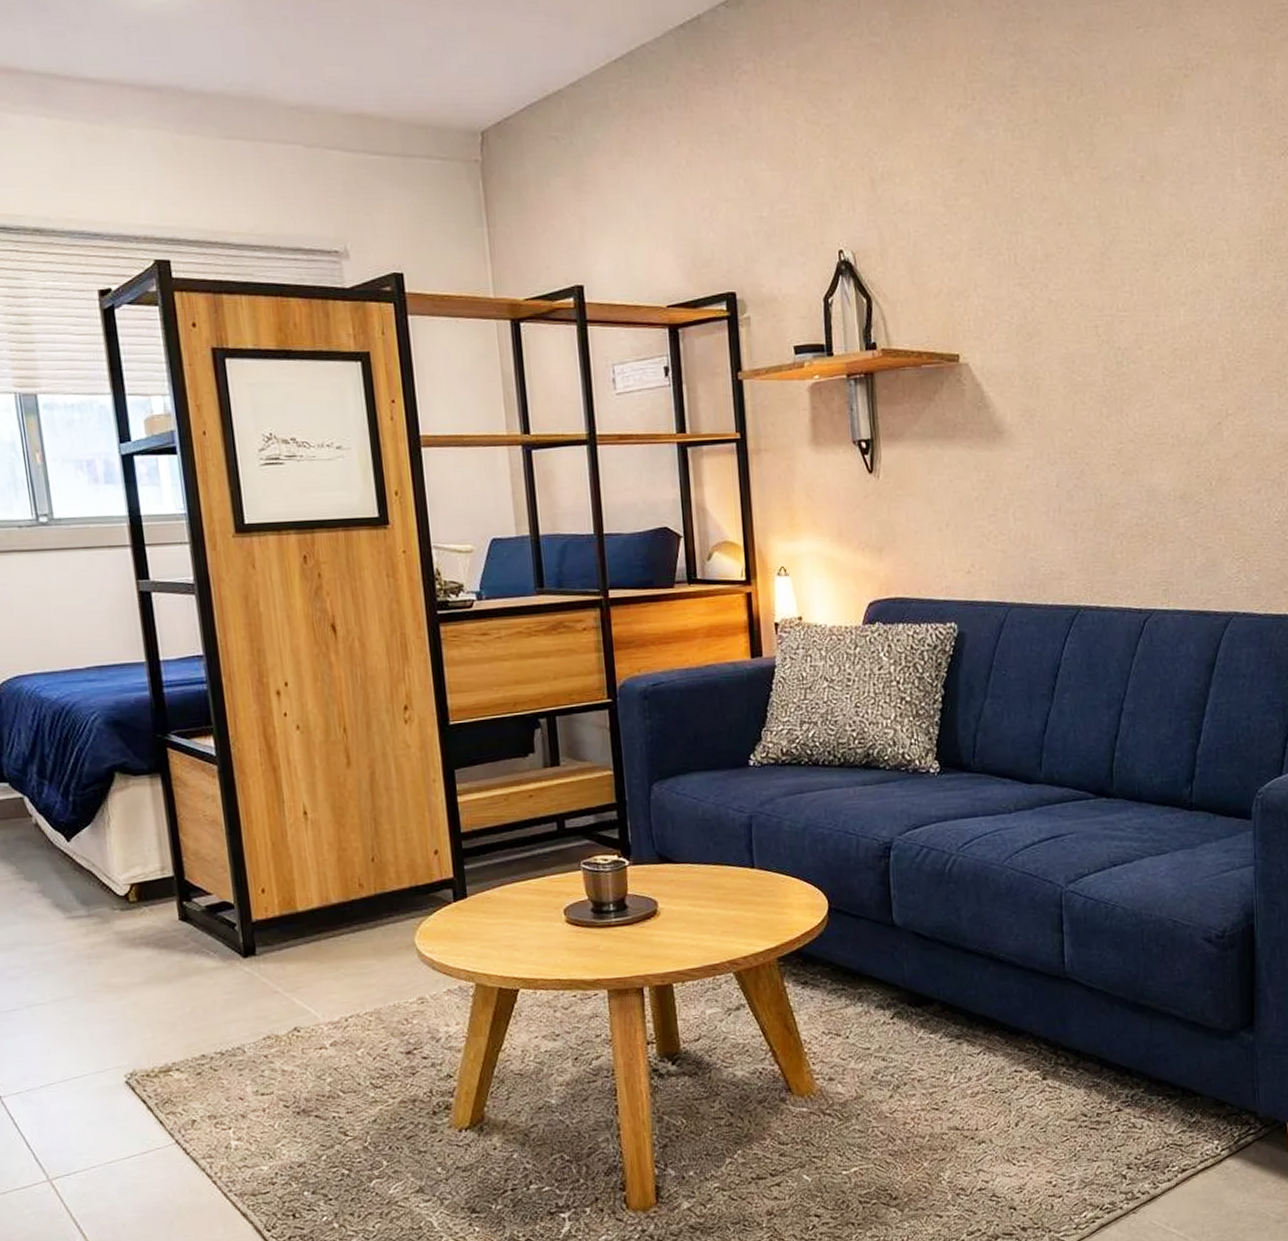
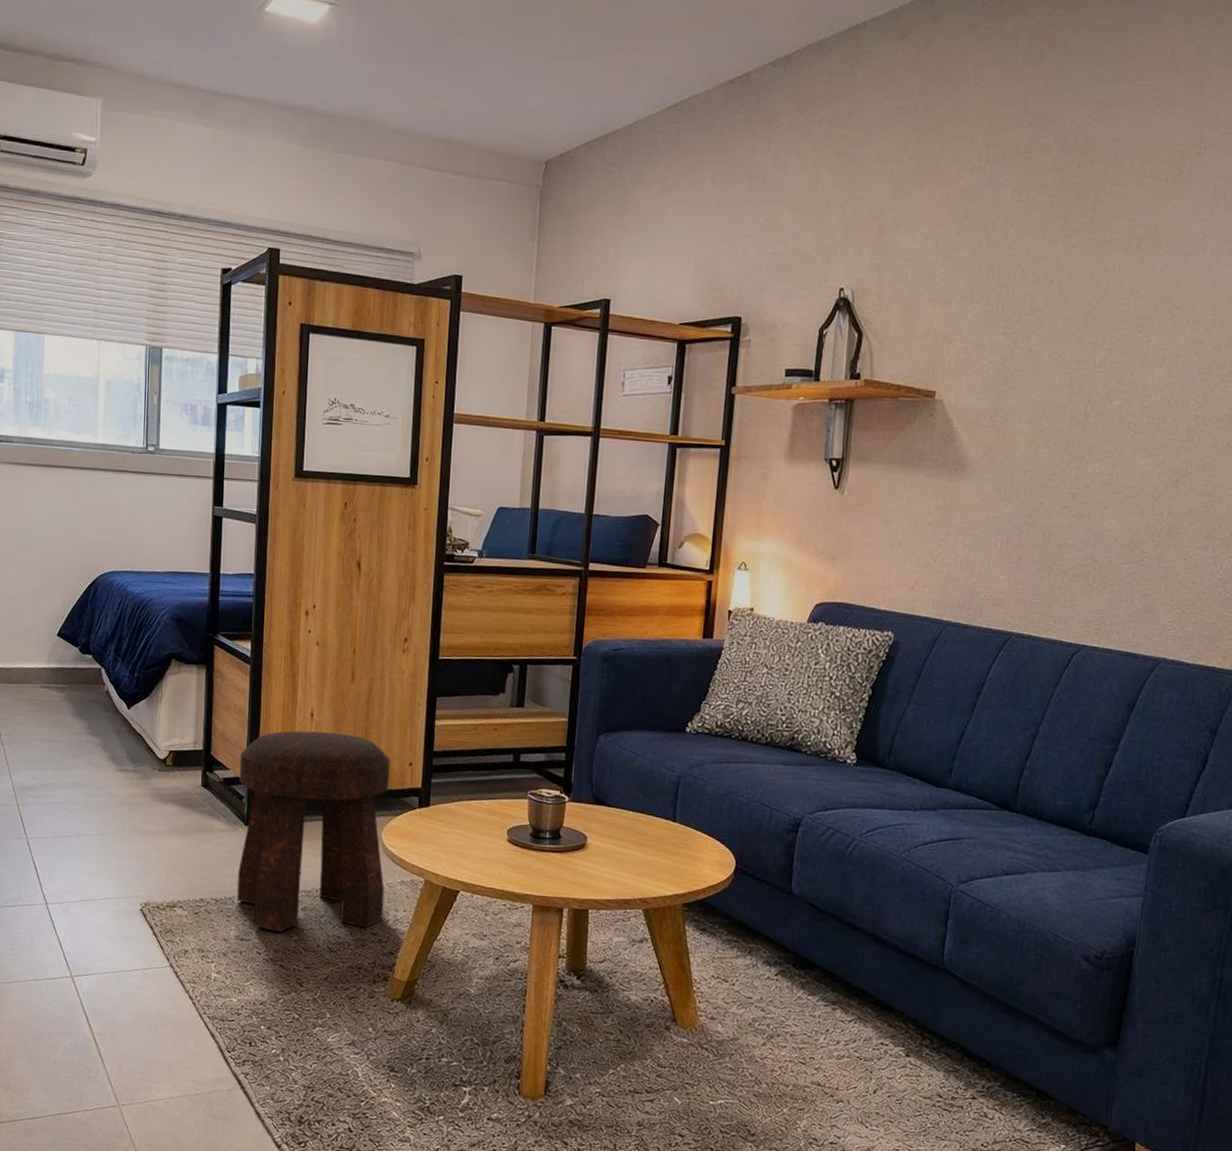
stool: none [223,829,433,1077] -> present [237,730,390,932]

